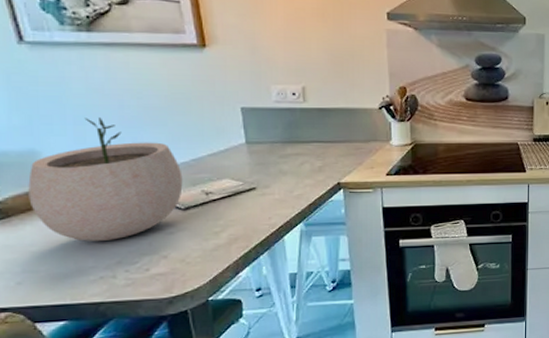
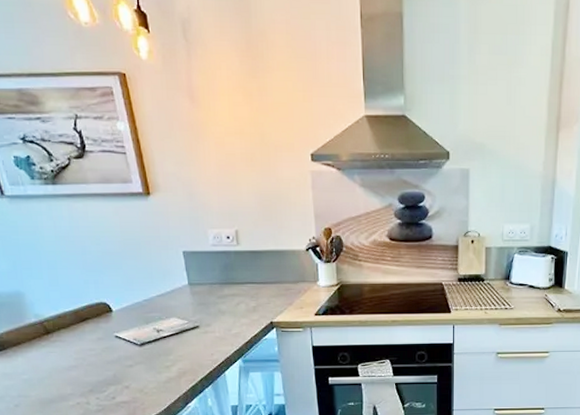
plant pot: present [28,116,183,241] -> none [17,261,138,372]

